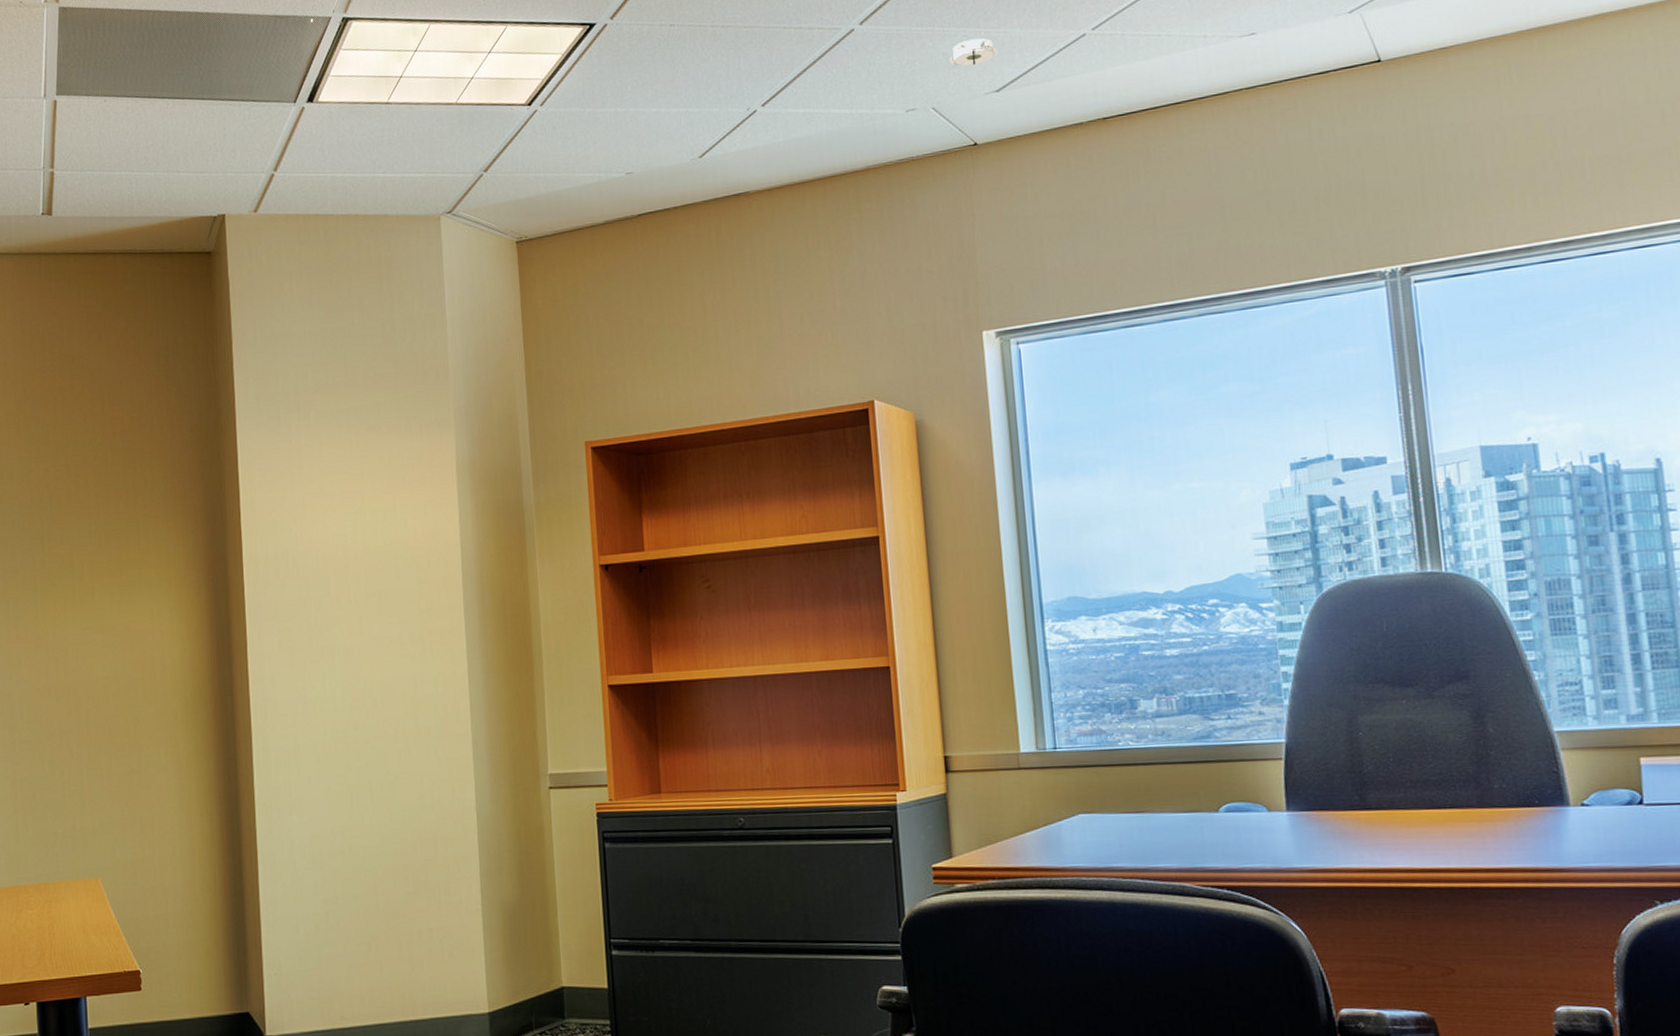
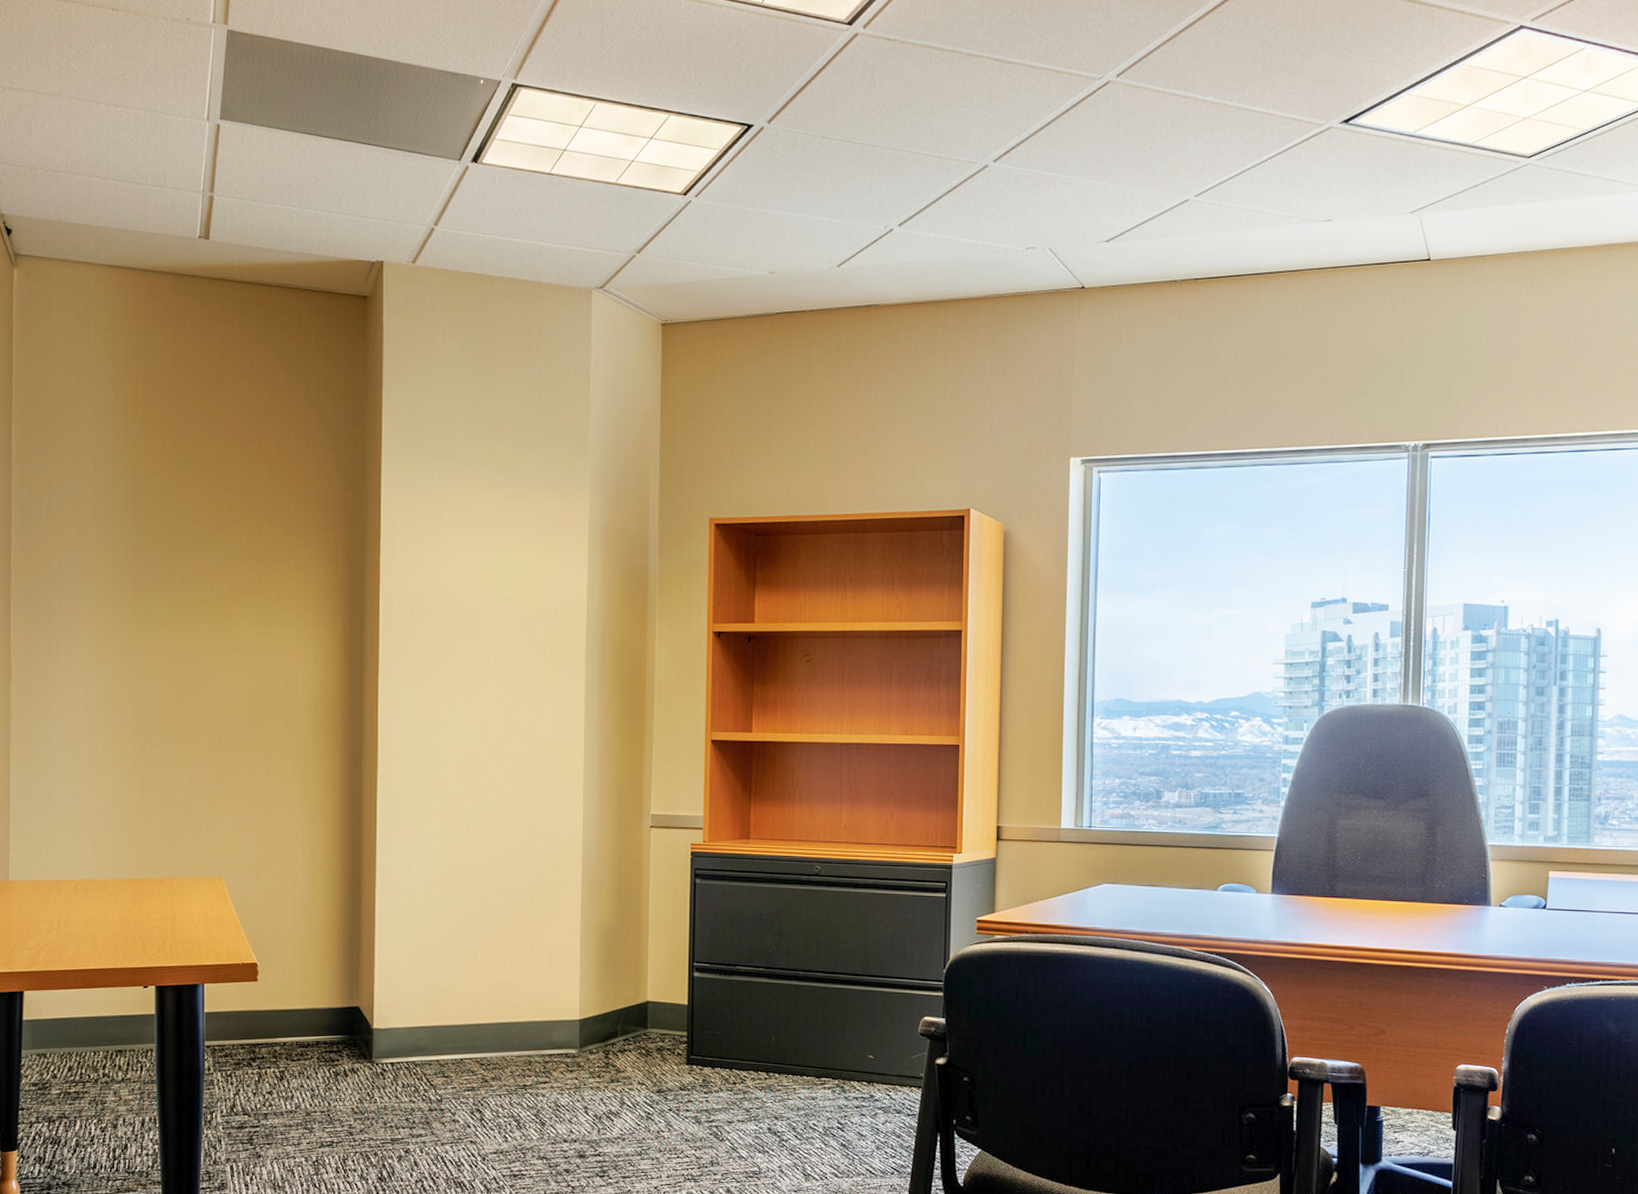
smoke detector: present [949,38,998,69] -> none [1068,190,1112,215]

